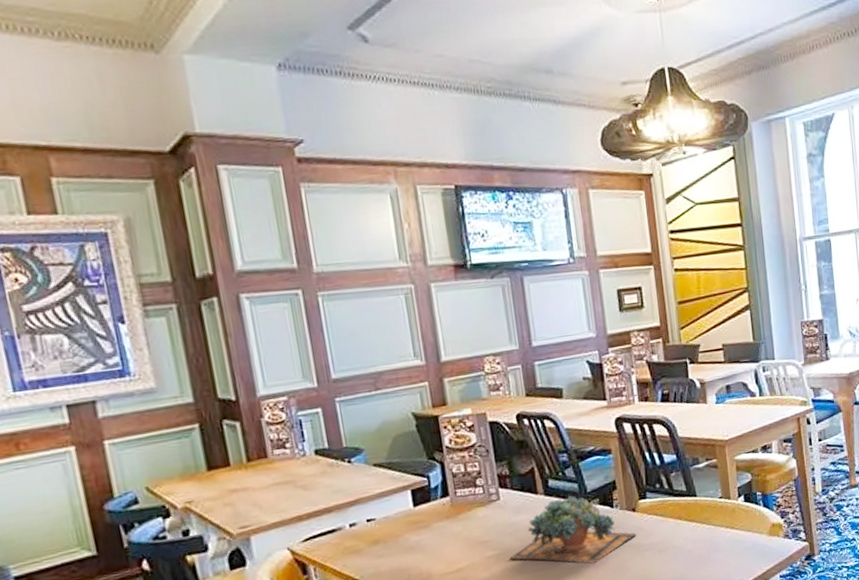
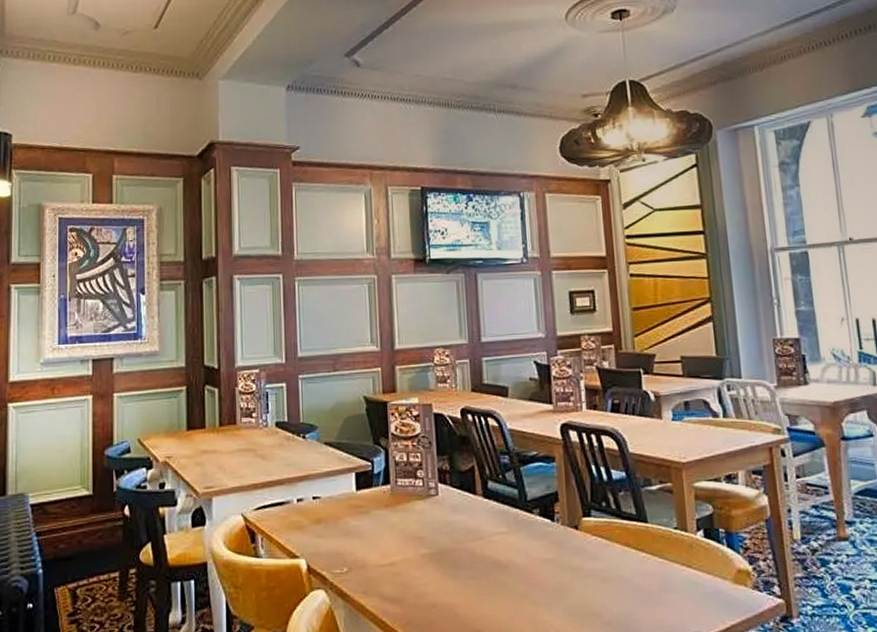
succulent plant: present [510,496,637,564] -> none [443,502,578,582]

